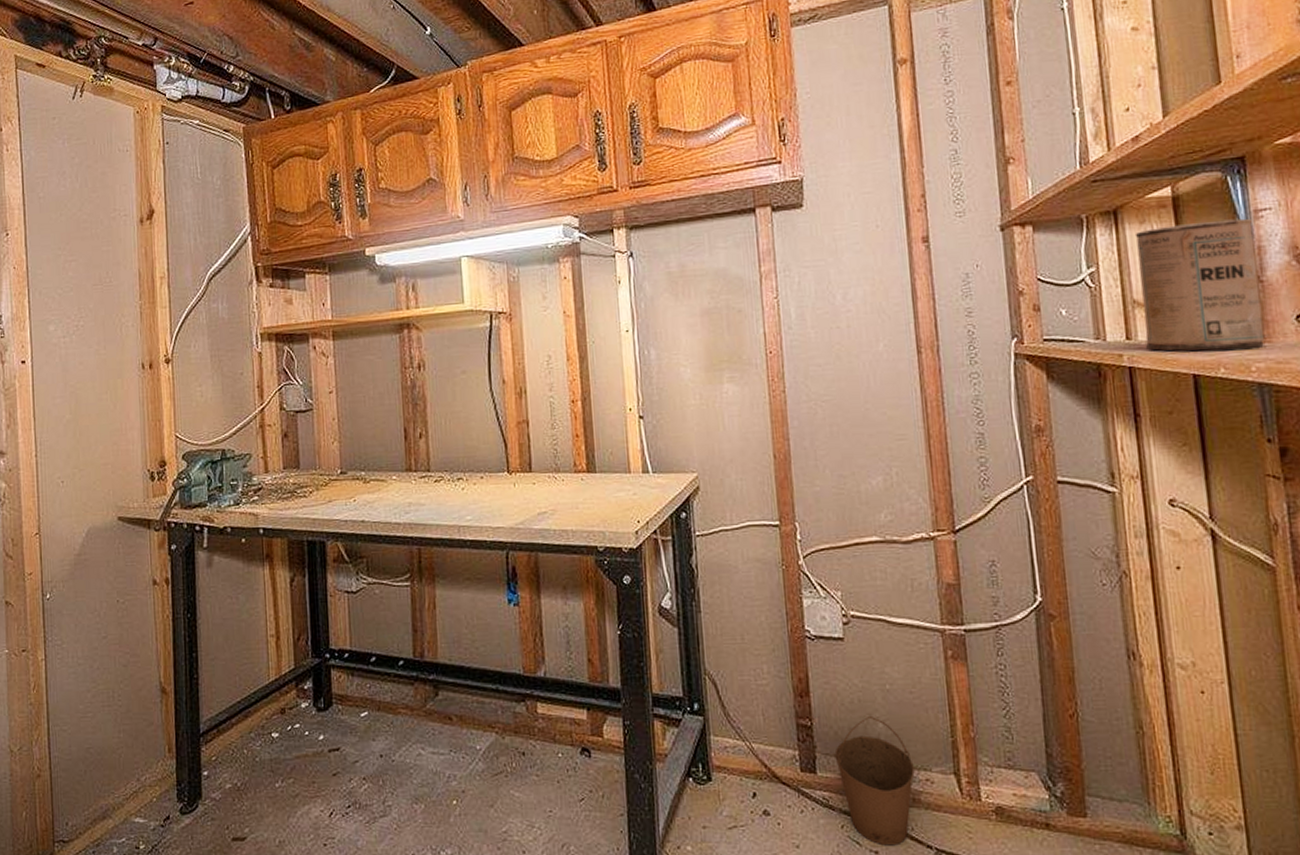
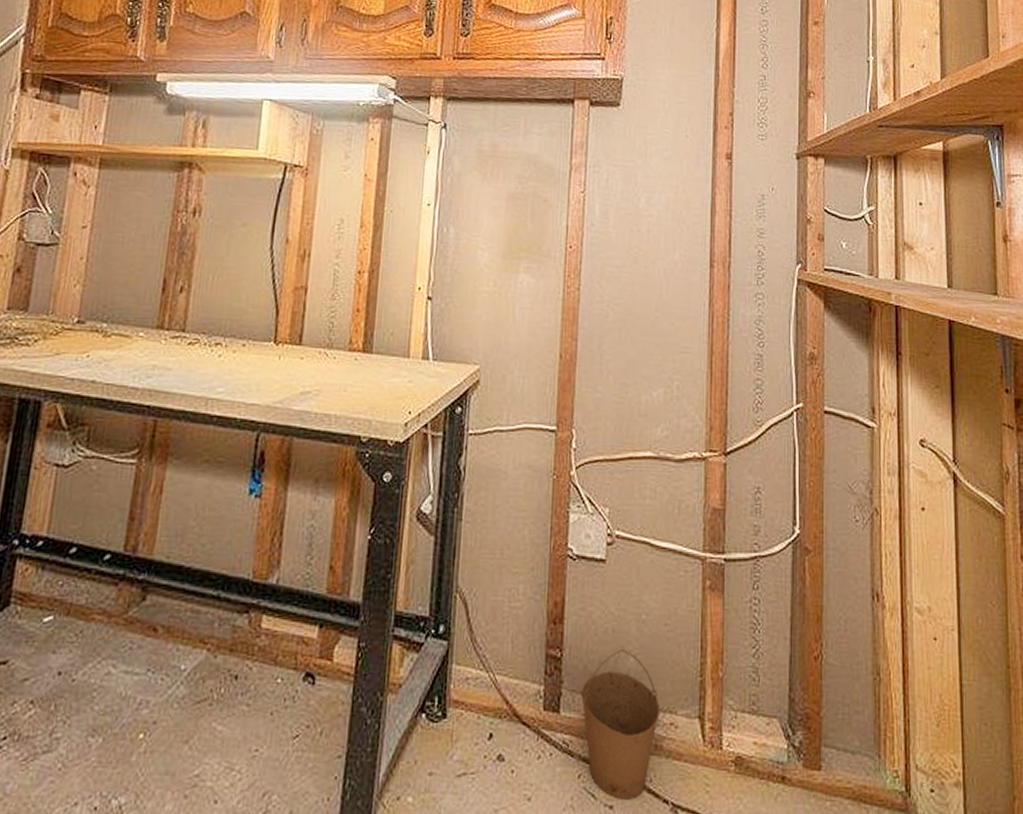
paint can: present [1134,218,1265,352] -> none [910,177,1009,302]

